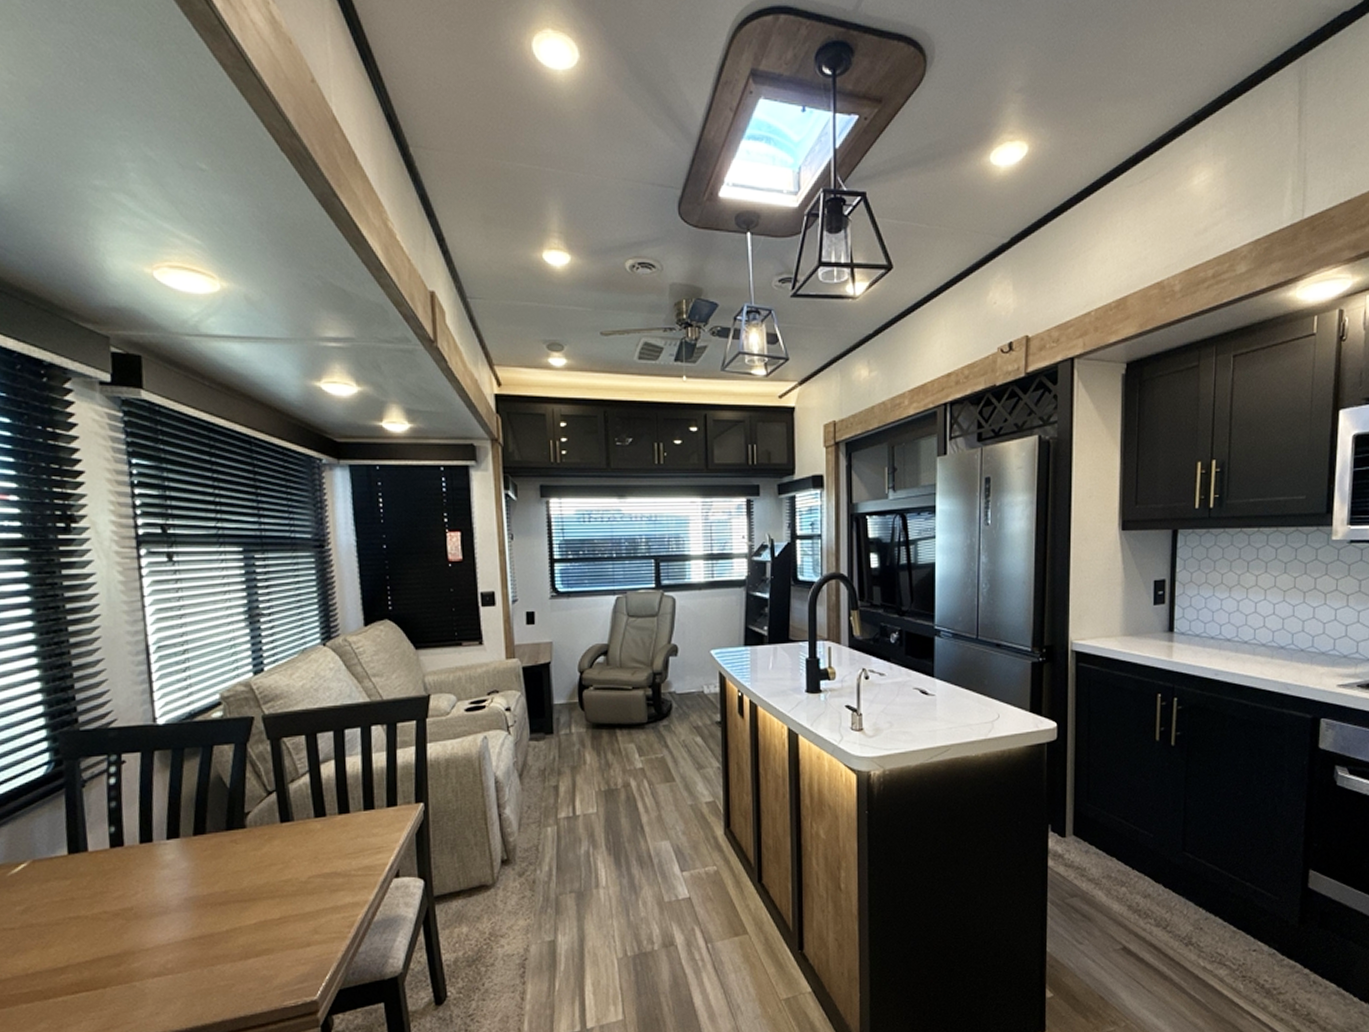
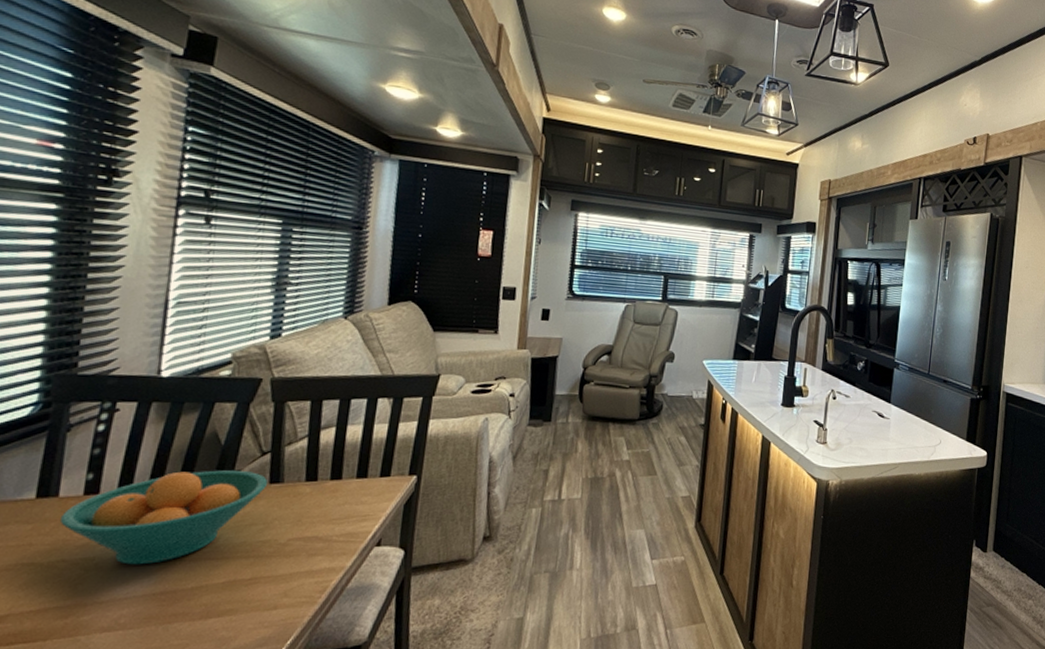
fruit bowl: none [93,812,279,912] -> present [59,470,269,565]

